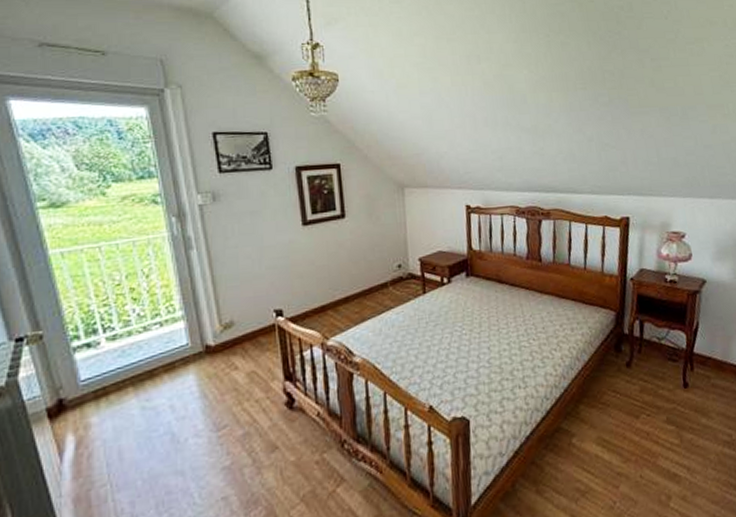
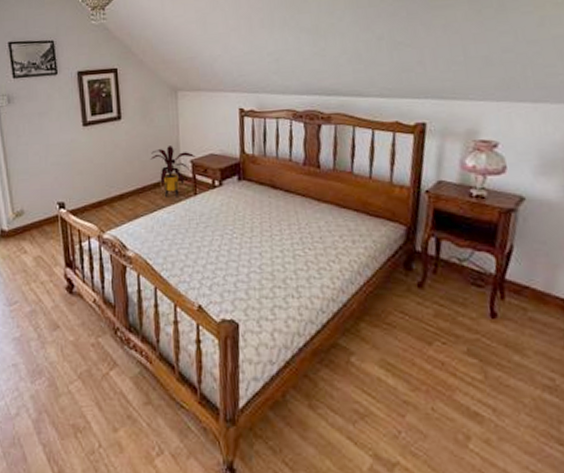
house plant: none [377,244,424,298] -> present [150,146,196,198]

